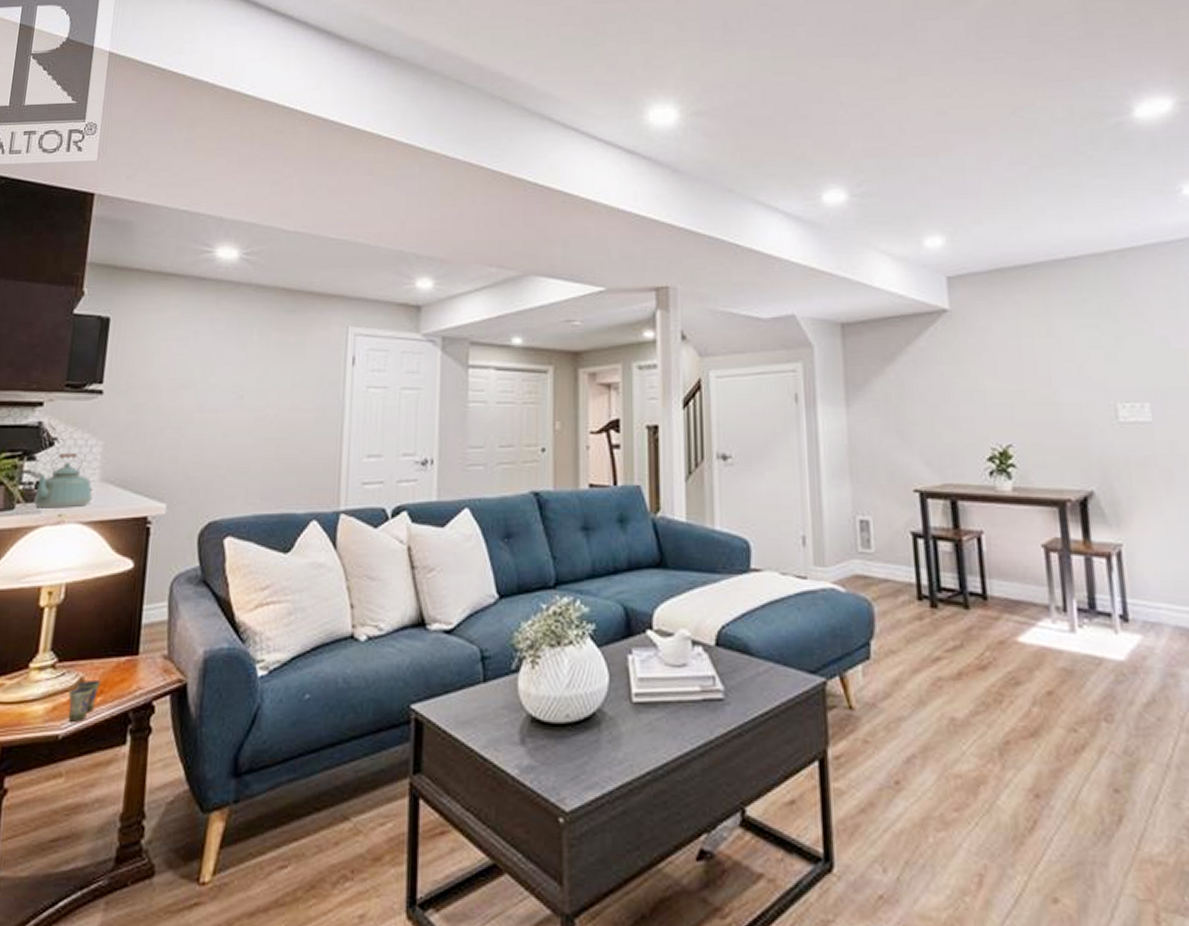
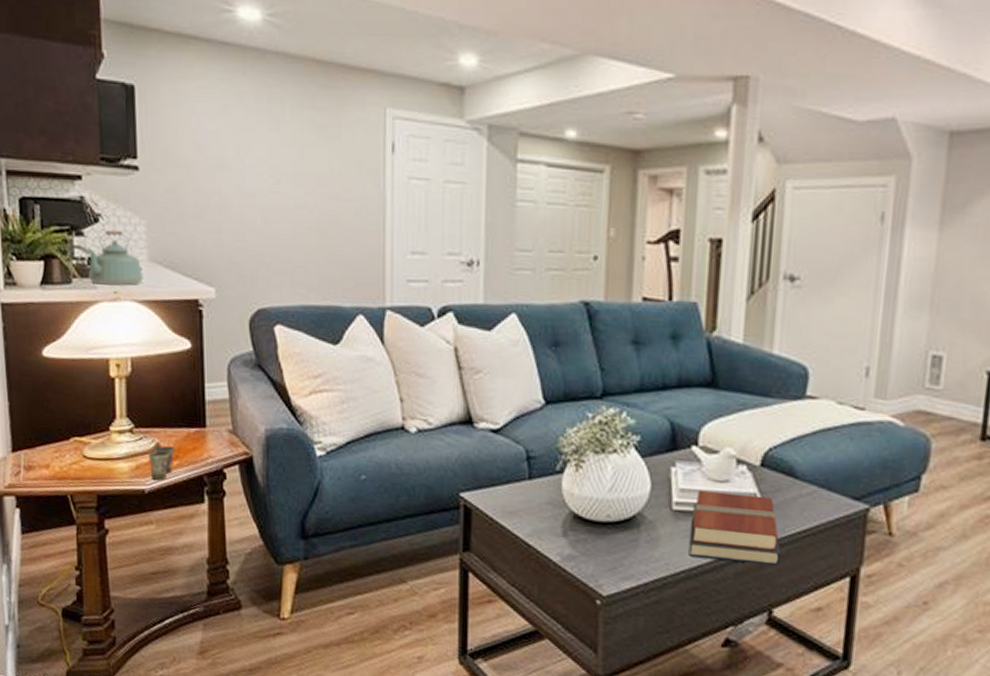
books: none [652,677,747,755] -> present [688,490,781,565]

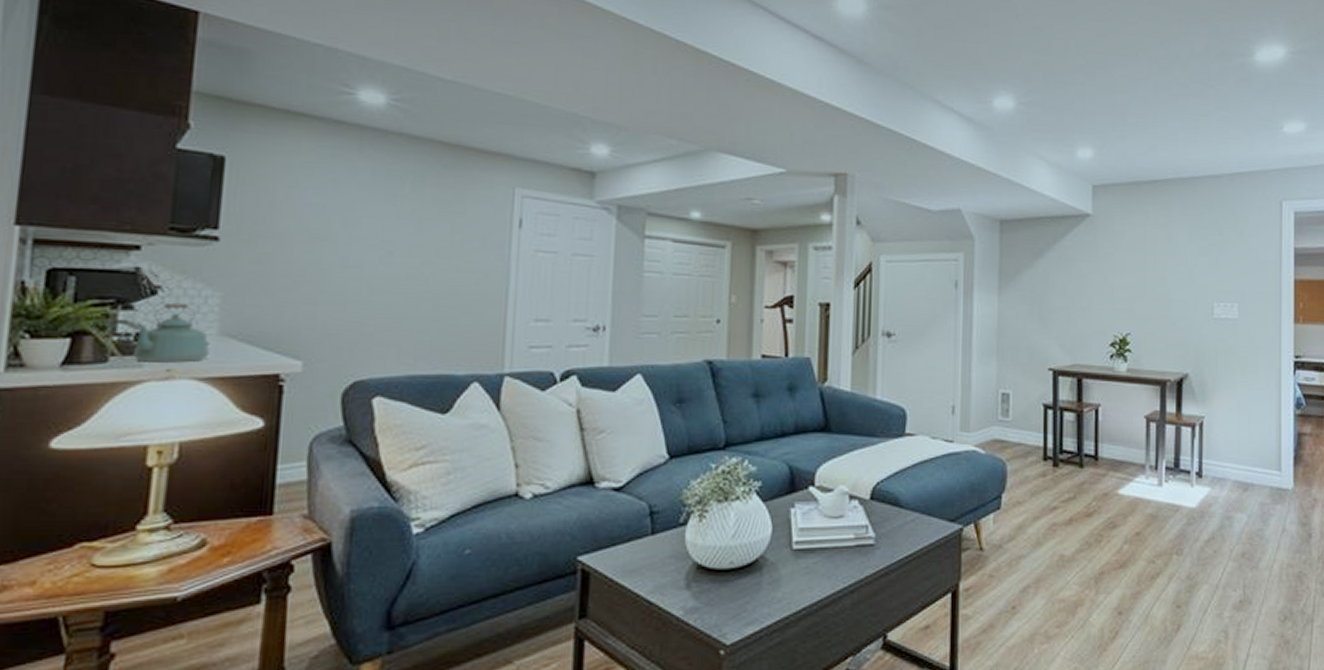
cup: present [148,445,175,480] -> none [187,540,227,583]
books: present [688,490,781,565] -> none [808,527,892,592]

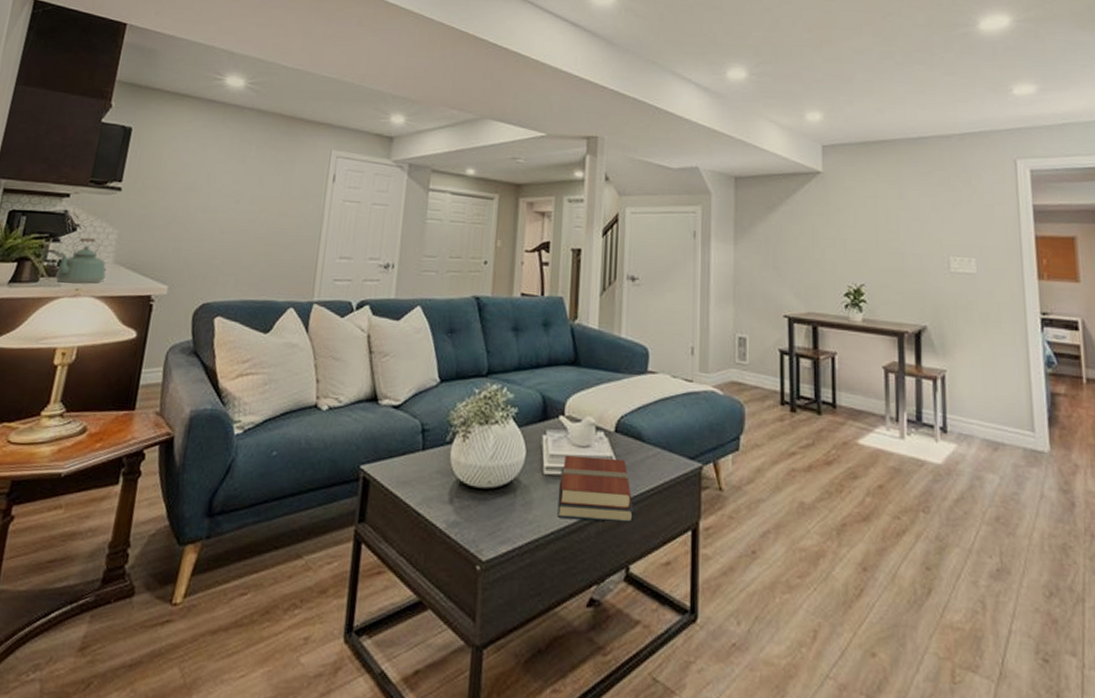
books: none [808,527,892,592] -> present [557,455,634,523]

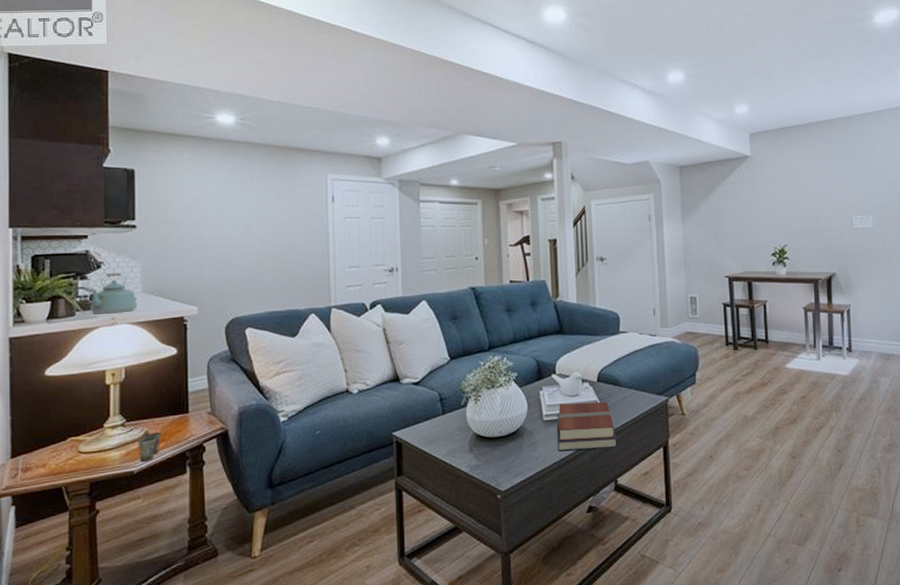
cup: none [70,428,101,463] -> present [138,431,161,462]

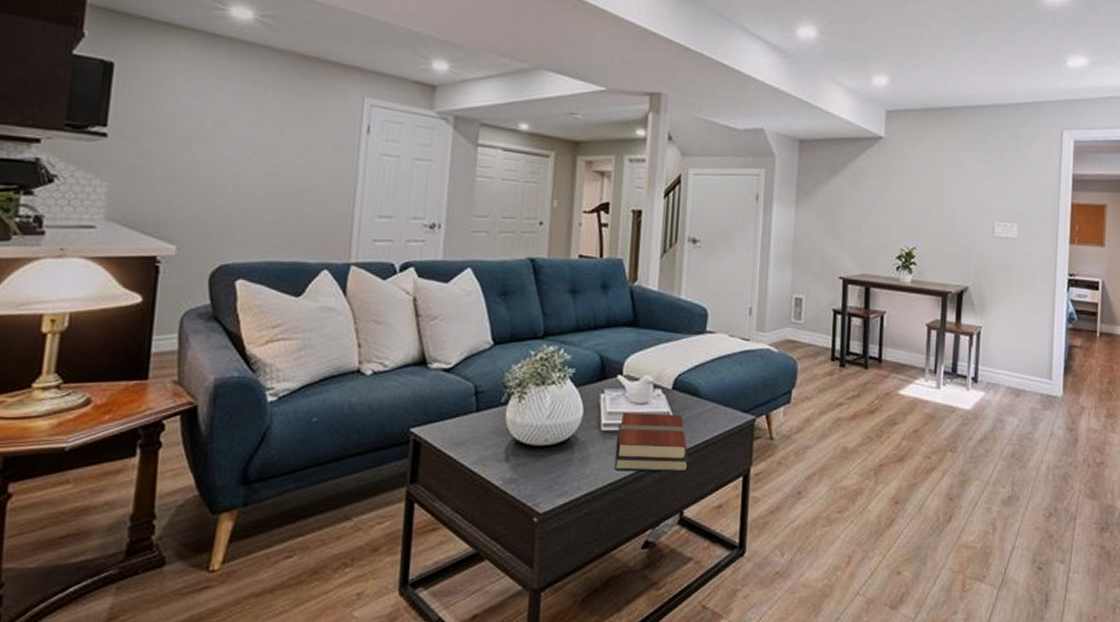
kettle: present [90,272,137,314] -> none [31,190,97,243]
cup: present [138,431,161,462] -> none [74,399,108,436]

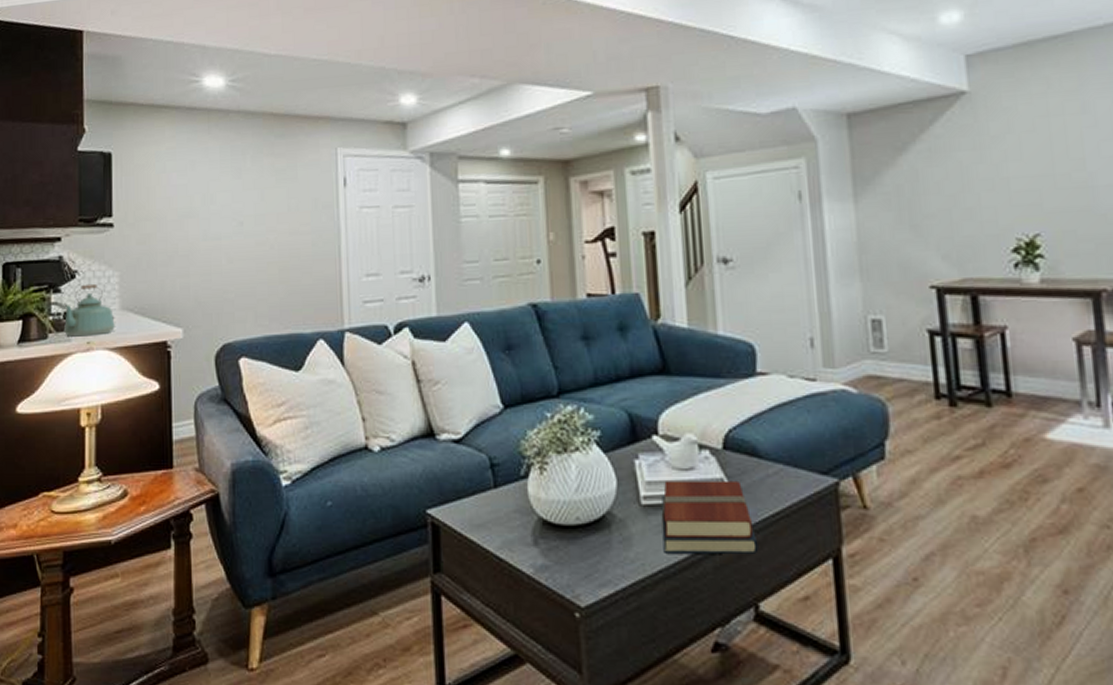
kettle: none [31,190,97,243] -> present [63,283,115,337]

